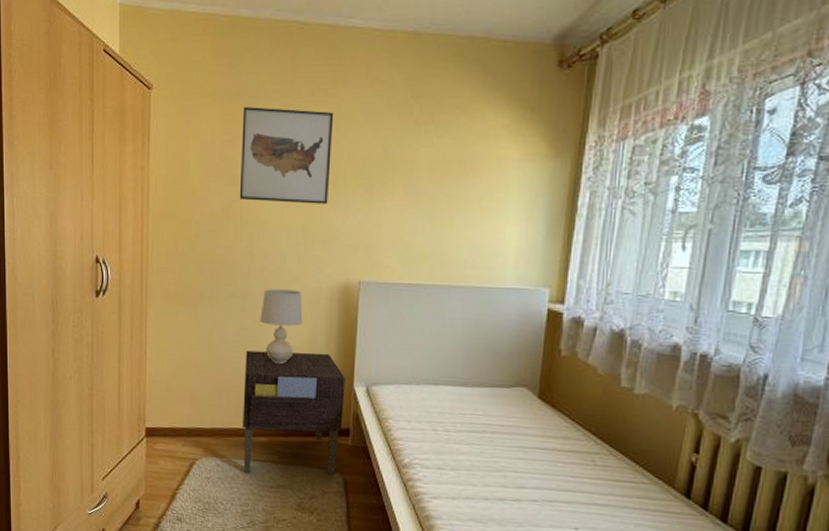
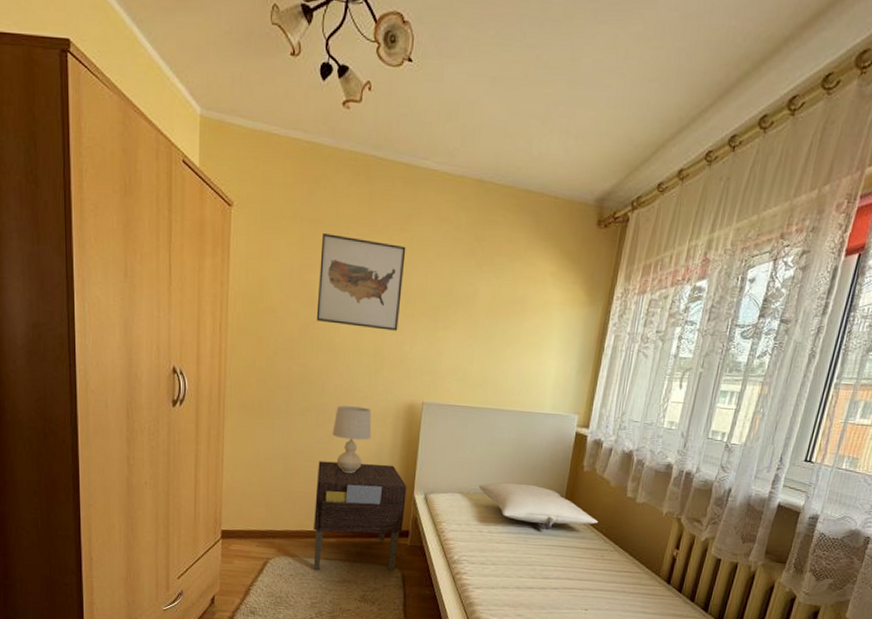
pillow: none [430,370,585,429] -> present [479,482,599,531]

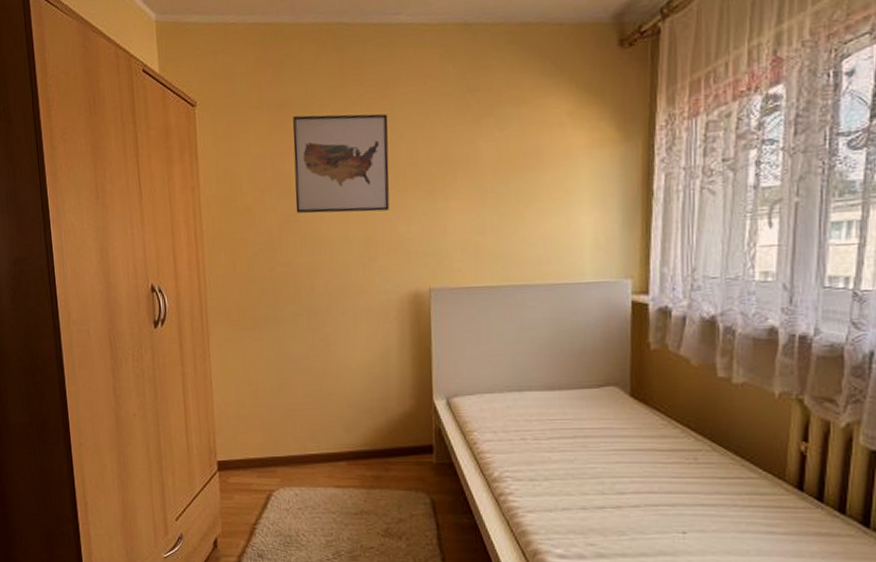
nightstand: present [313,461,407,571] -> none [316,367,425,502]
table lamp: present [332,405,372,473] -> none [328,303,374,382]
pillow: present [479,482,599,531] -> none [513,373,683,431]

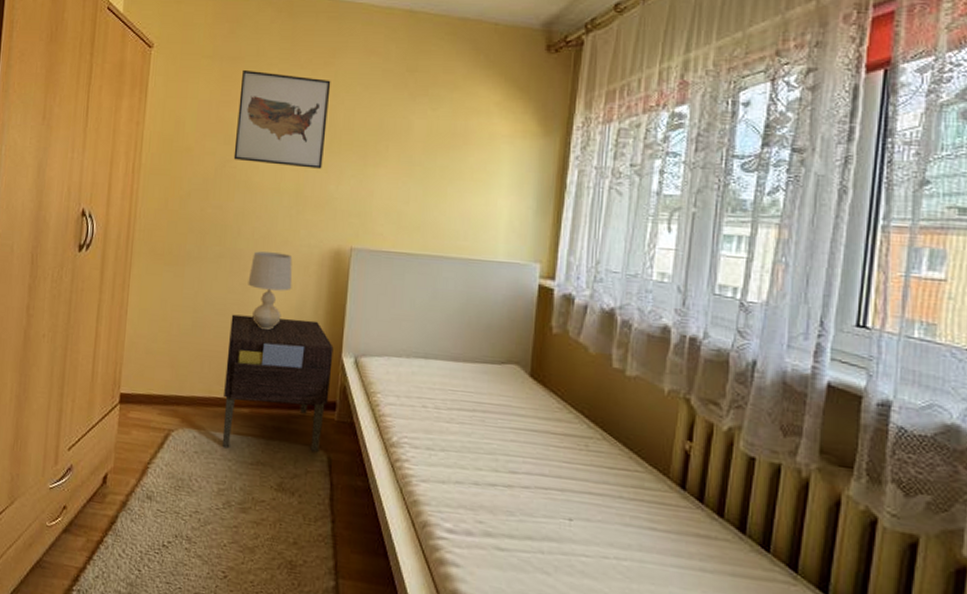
nightstand: none [316,367,425,502] -> present [222,314,334,453]
table lamp: none [328,303,374,382] -> present [248,251,293,330]

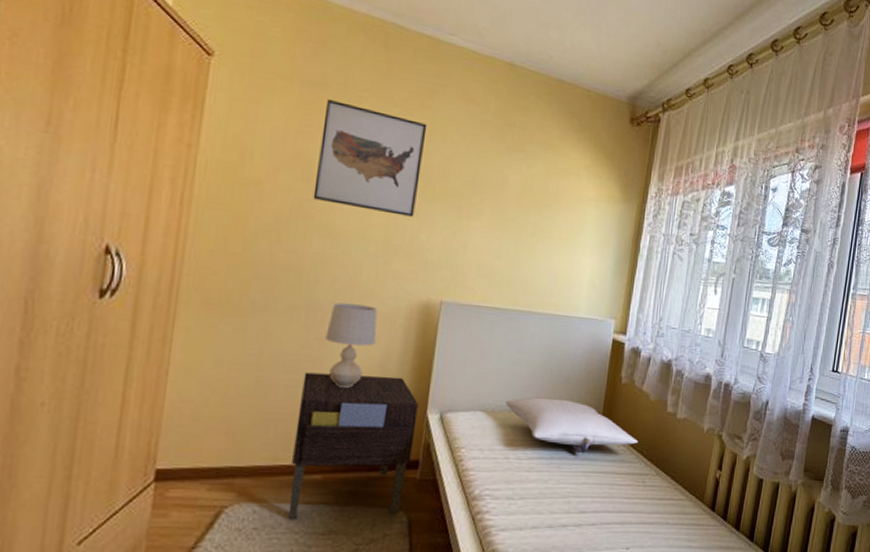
pillow: none [420,344,578,409] -> present [505,397,639,454]

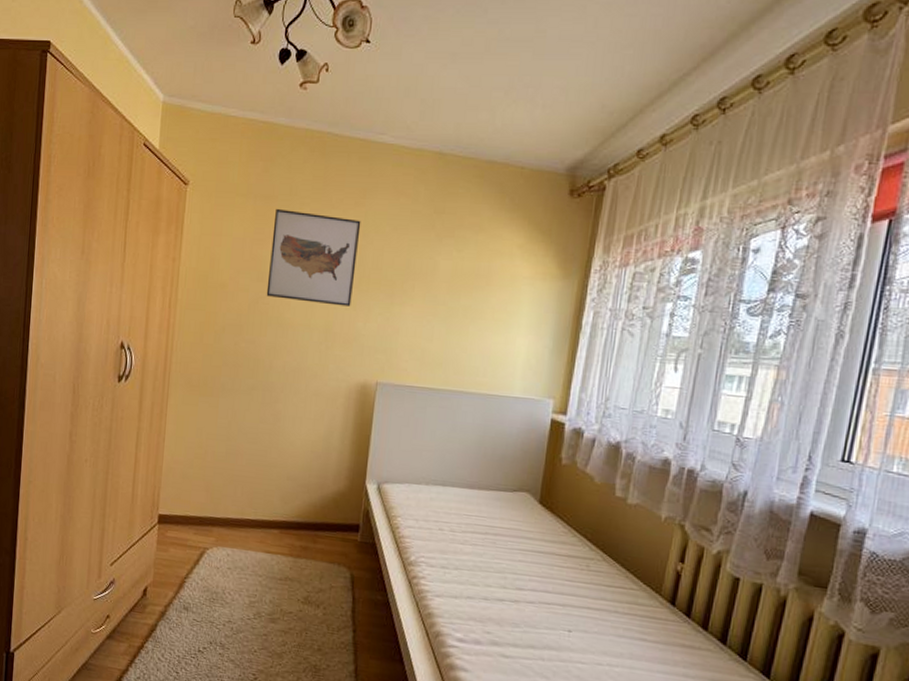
nightstand: present [287,372,419,520] -> none [253,443,358,570]
table lamp: present [325,302,378,388] -> none [279,384,321,458]
pillow: present [505,397,639,454] -> none [439,473,582,532]

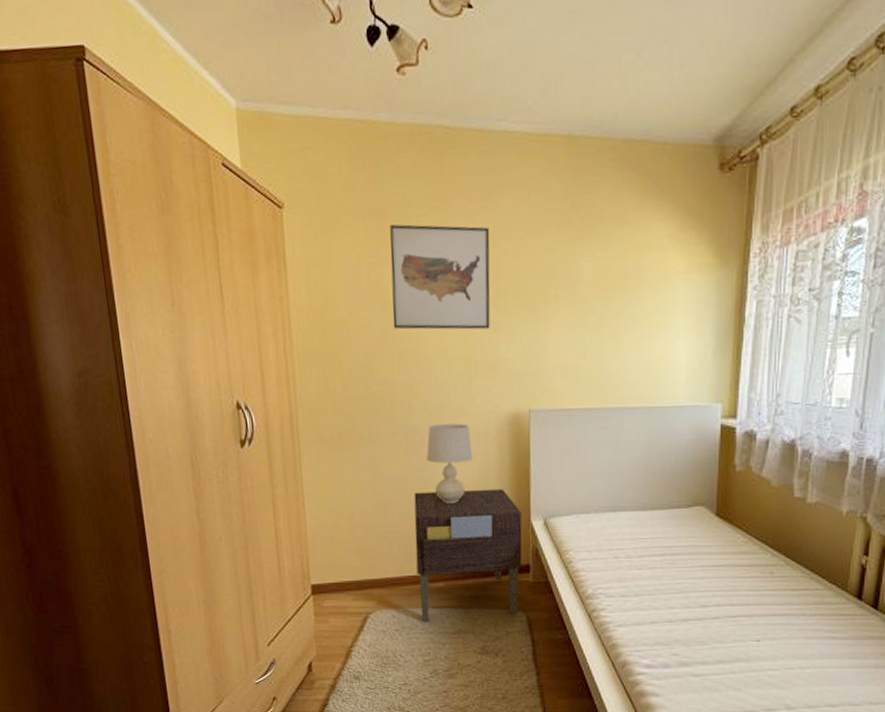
nightstand: none [253,443,358,570] -> present [414,488,522,622]
table lamp: none [279,384,321,458] -> present [426,423,473,503]

